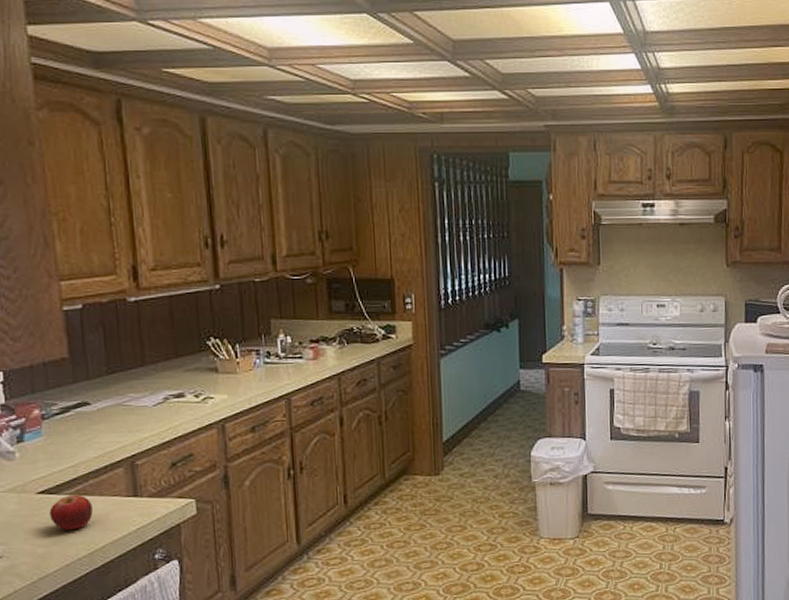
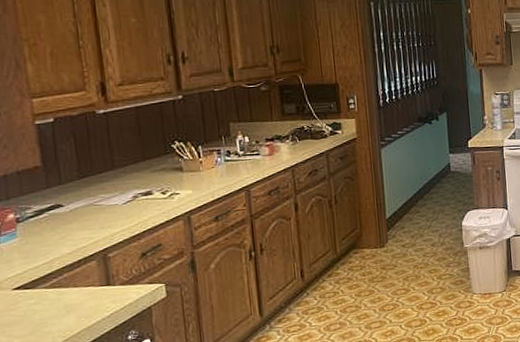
fruit: present [49,494,93,530] -> none [25,287,68,321]

